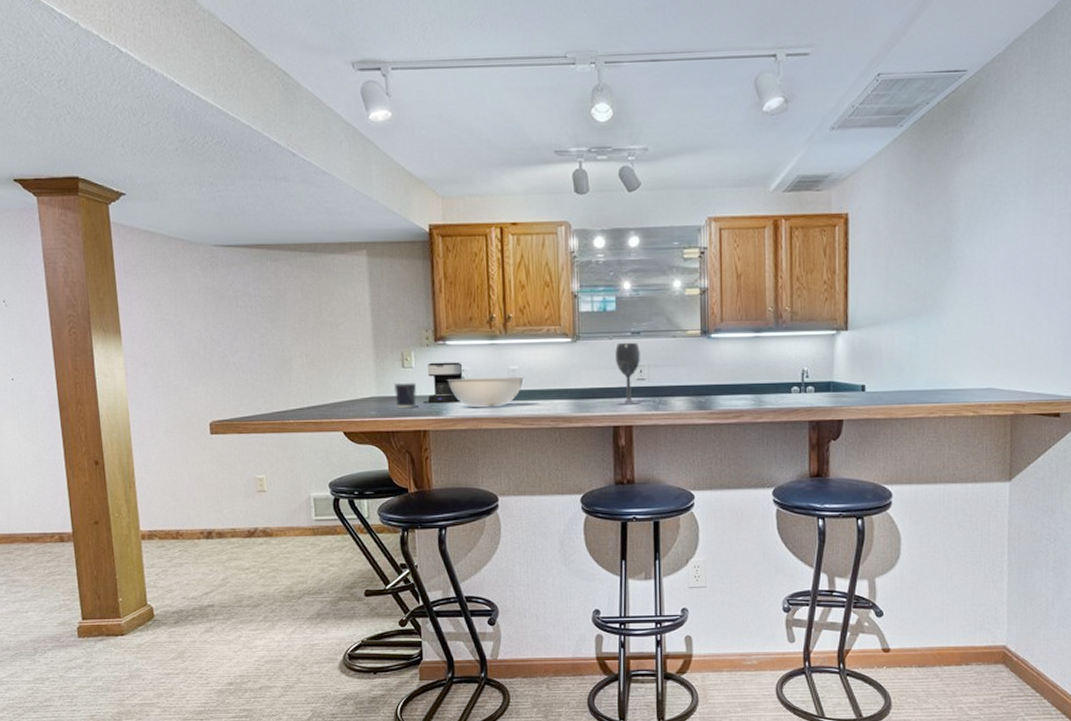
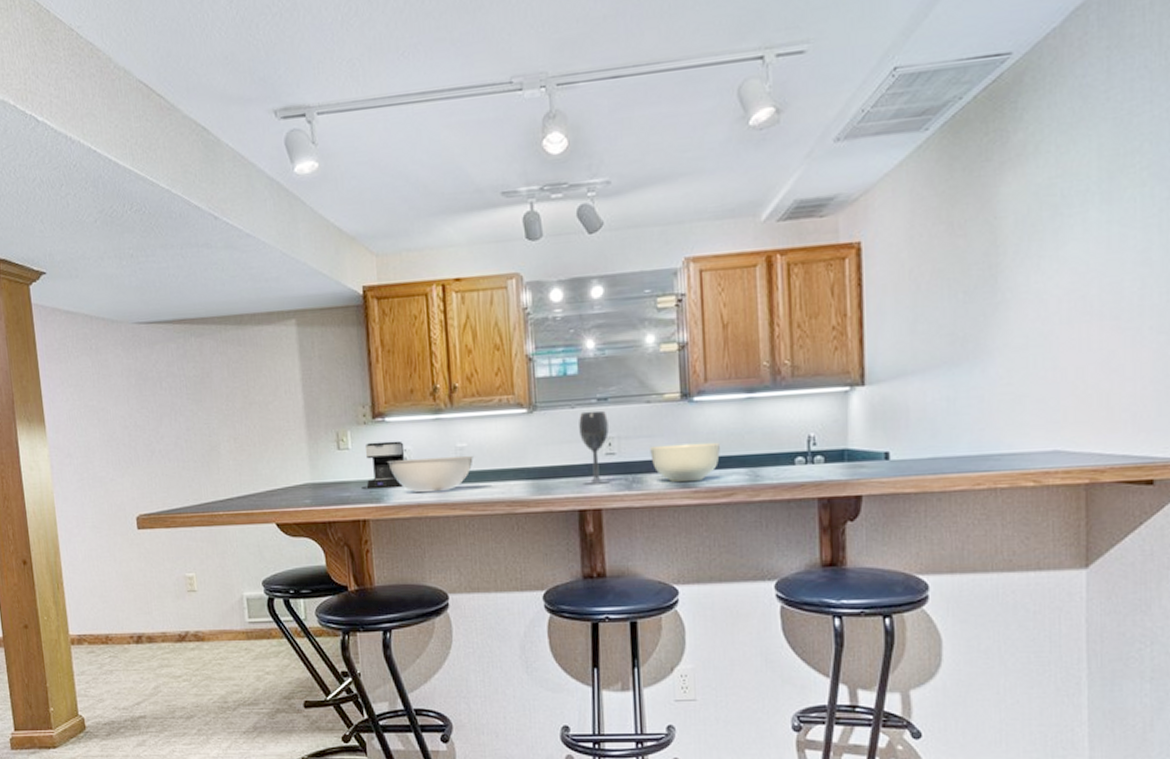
mug: present [393,382,417,409] -> none [329,466,354,496]
bowl: none [674,372,733,405] -> present [650,442,721,483]

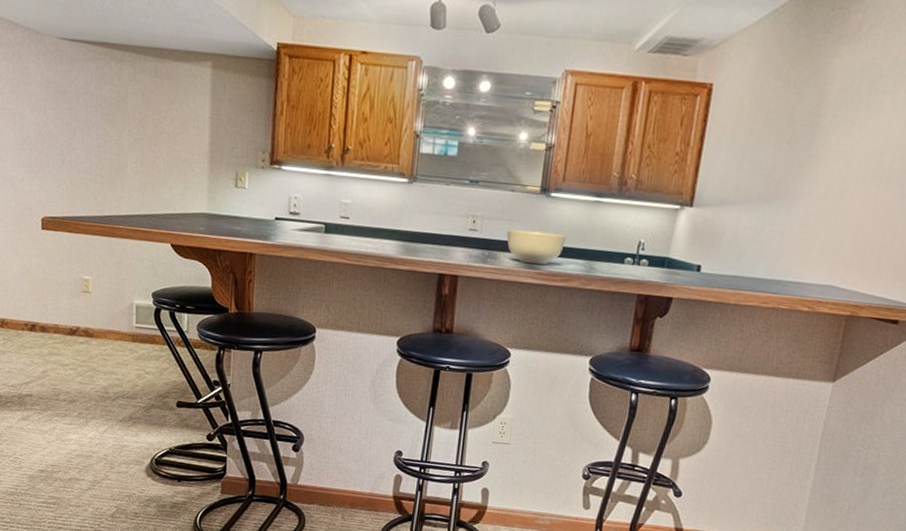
coffee maker: present [360,441,405,490] -> none [251,185,296,231]
bowl: present [386,455,475,493] -> none [277,205,356,240]
wine glass: present [578,410,611,485] -> none [445,189,476,255]

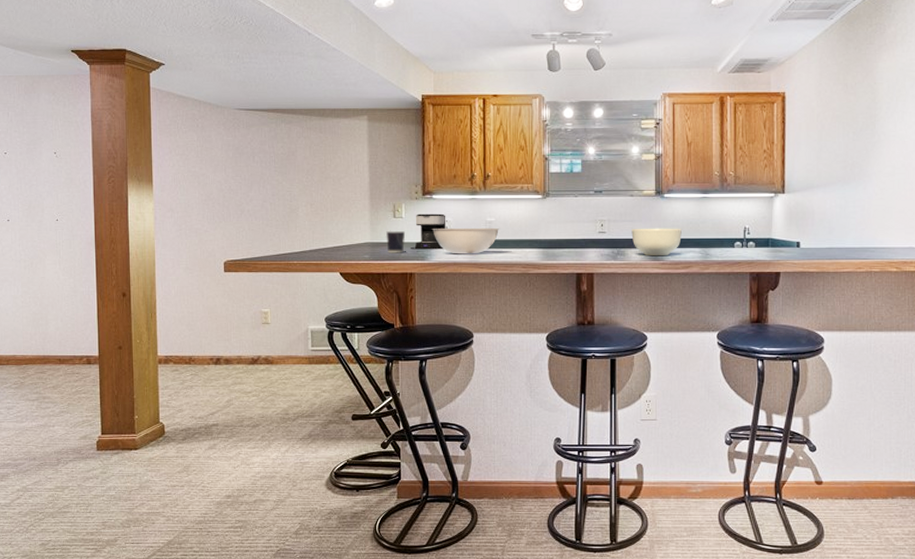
mug: none [224,201,248,230] -> present [385,230,406,253]
coffee maker: none [251,185,296,231] -> present [410,213,446,250]
bowl: none [277,205,356,240] -> present [431,227,500,254]

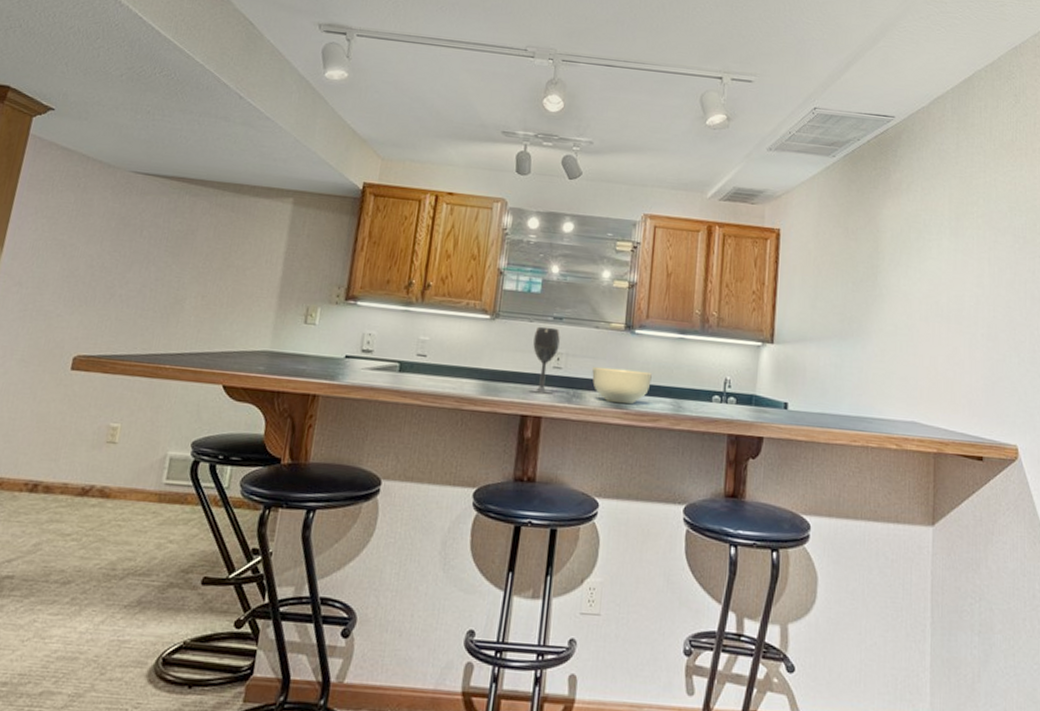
mug: present [385,230,406,253] -> none [289,338,317,369]
coffee maker: present [410,213,446,250] -> none [318,321,370,370]
bowl: present [431,227,500,254] -> none [349,342,434,379]
wine glass: none [579,200,602,254] -> present [528,326,560,394]

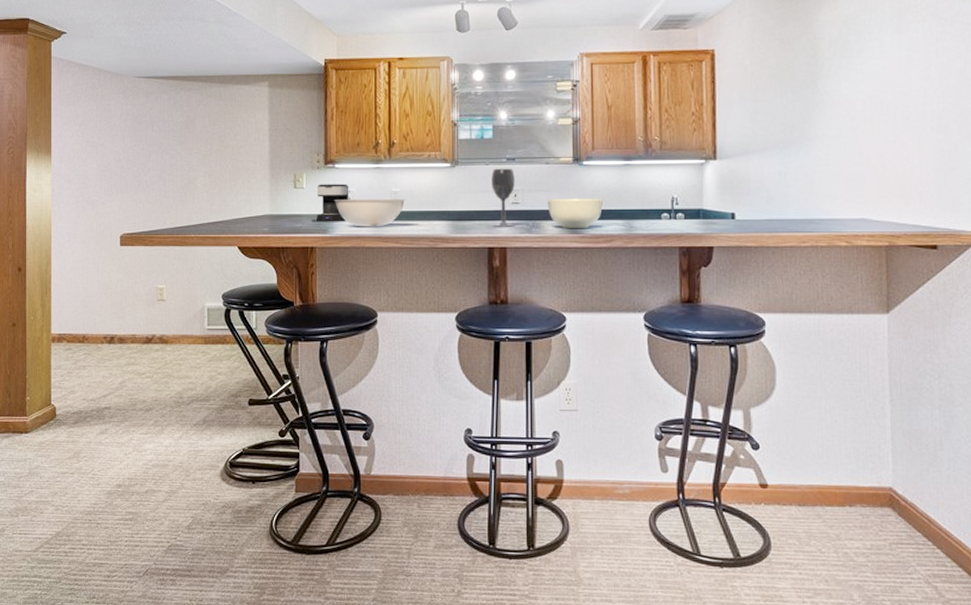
coffee maker: none [318,321,370,370] -> present [311,184,349,222]
bowl: none [349,342,434,379] -> present [334,198,406,227]

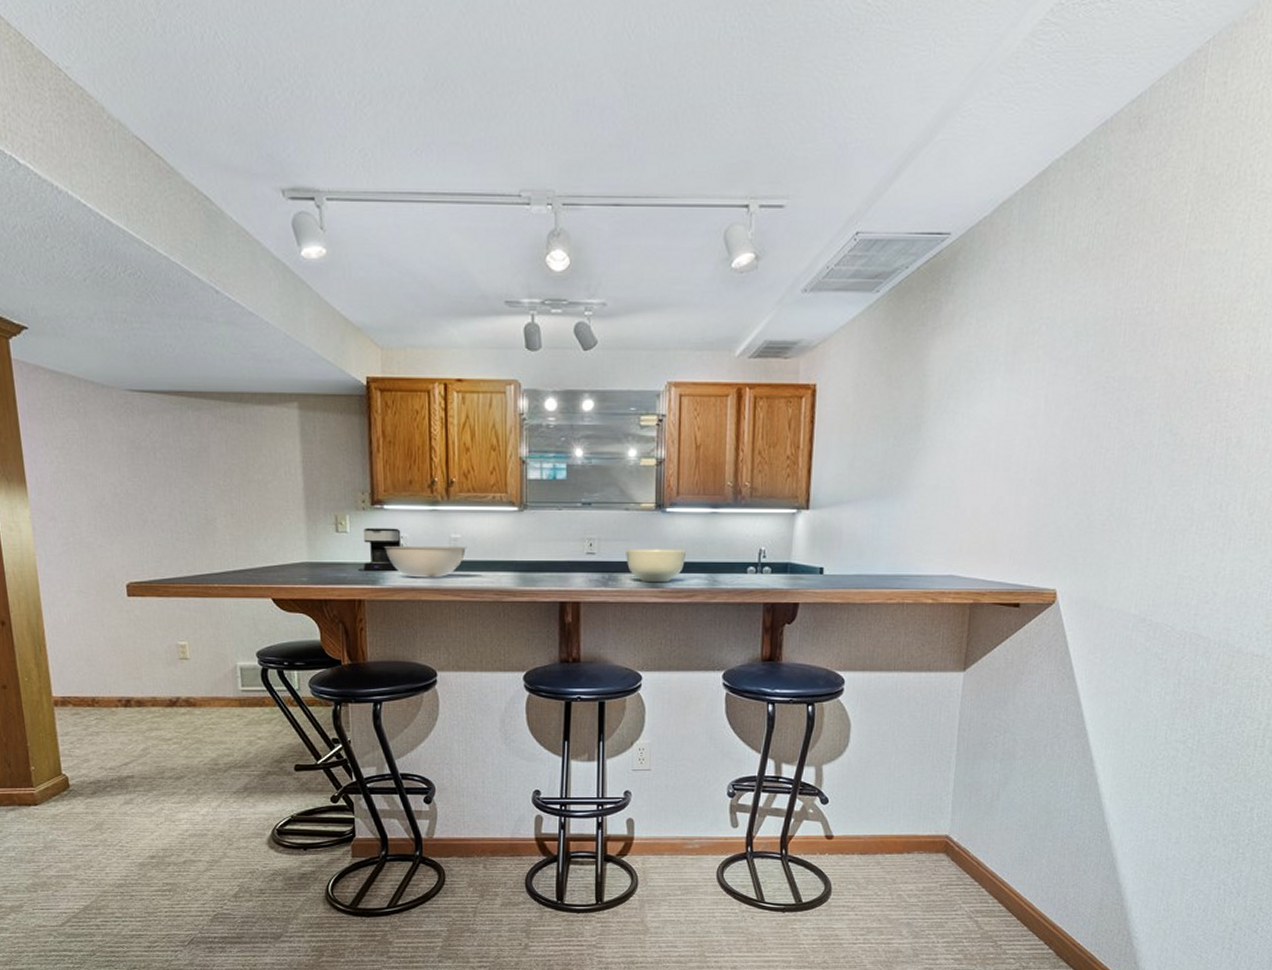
wine glass: present [490,168,515,227] -> none [563,513,590,580]

